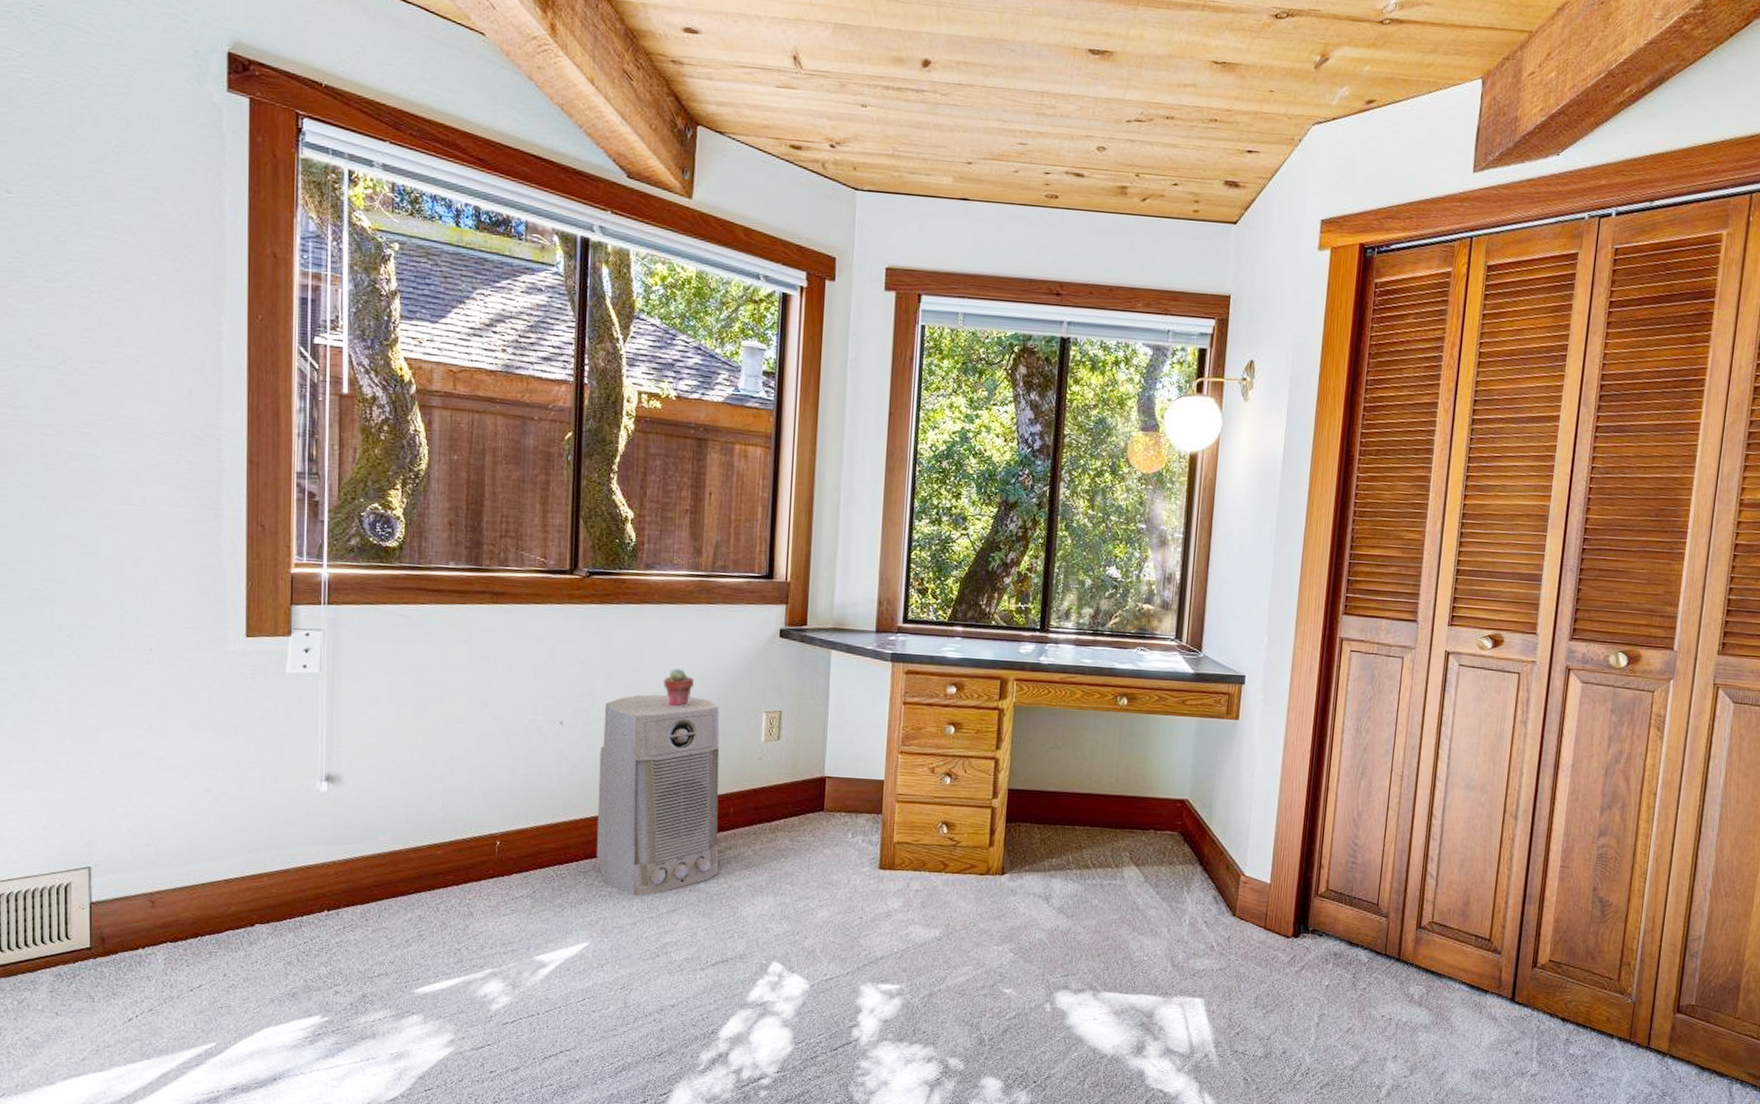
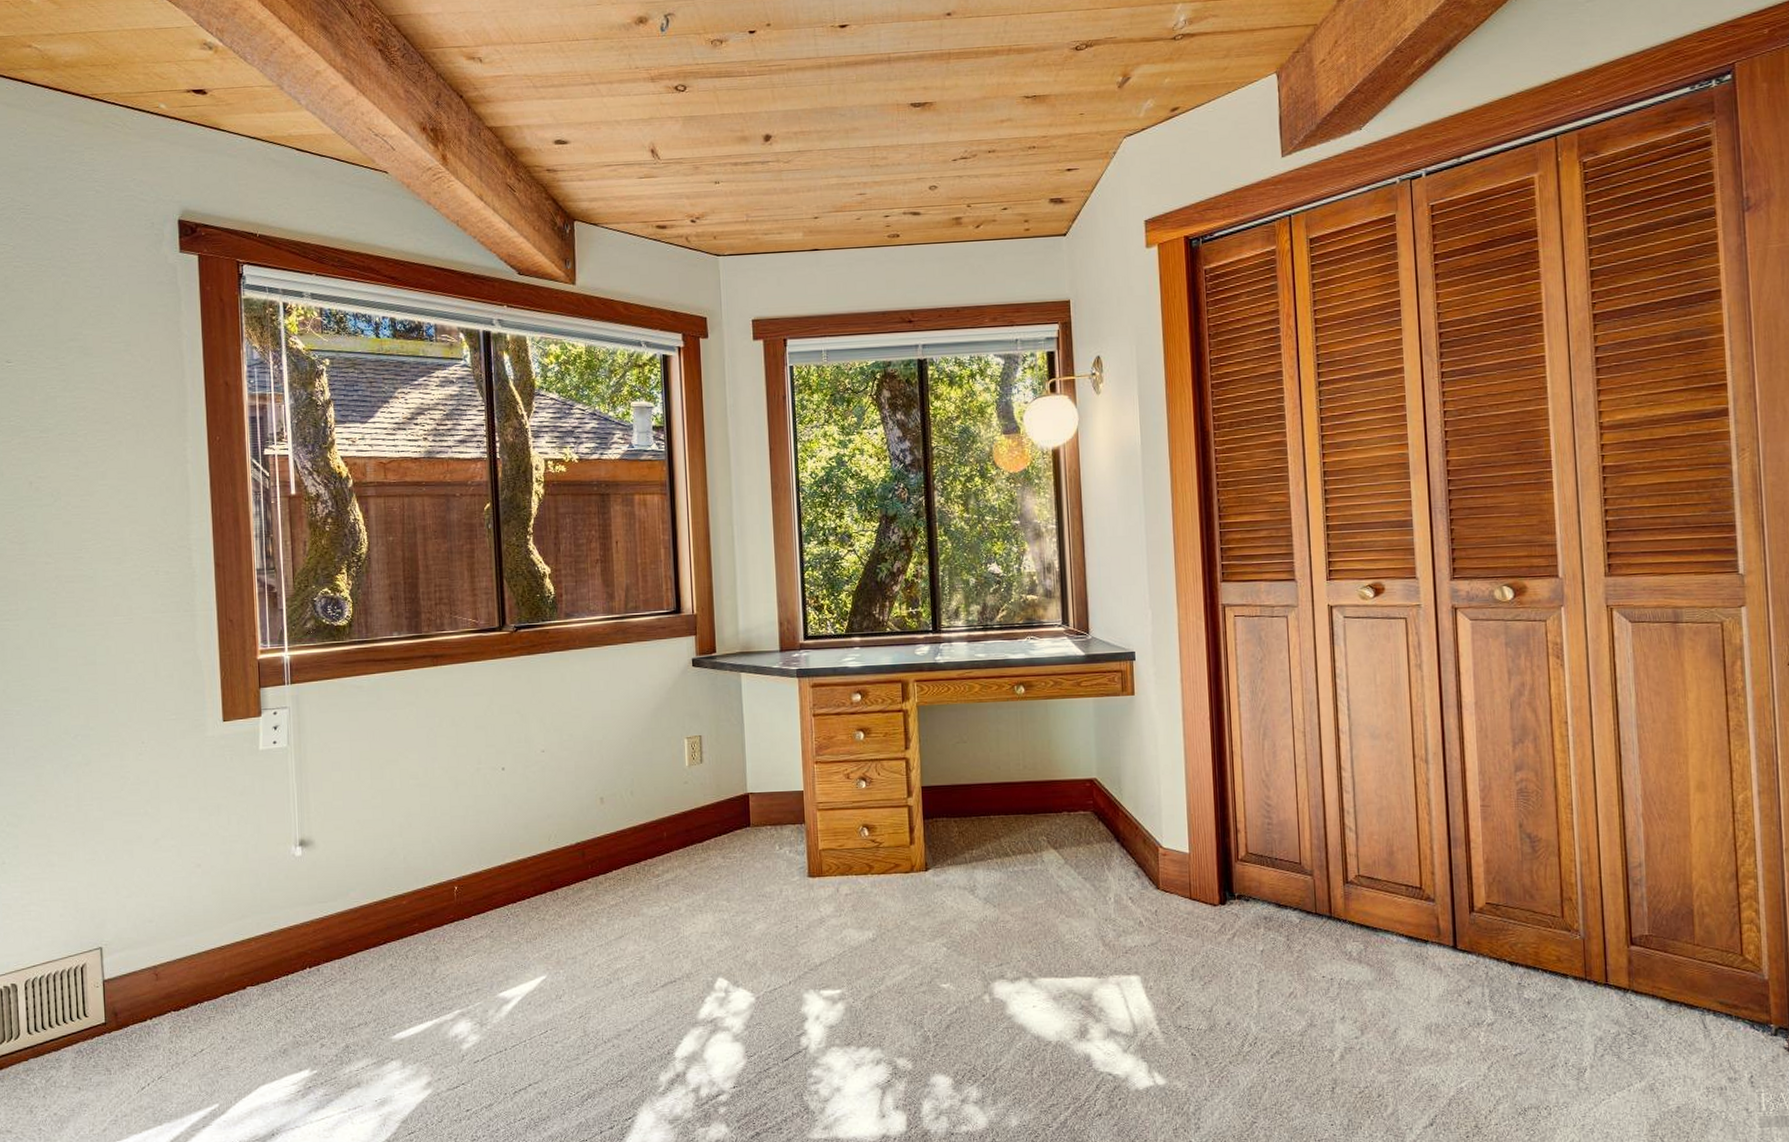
air purifier: present [596,694,720,896] -> none [540,730,659,926]
potted succulent: present [663,668,694,707] -> none [590,706,619,743]

